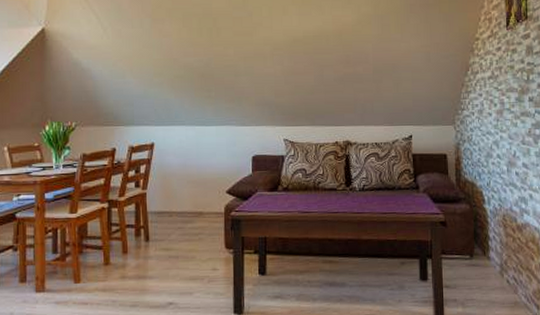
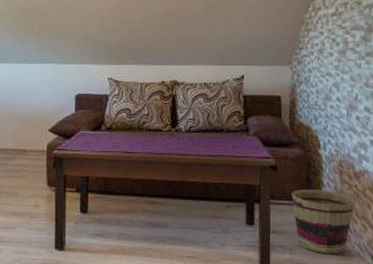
basket: none [461,243,520,306] -> present [292,190,356,254]

